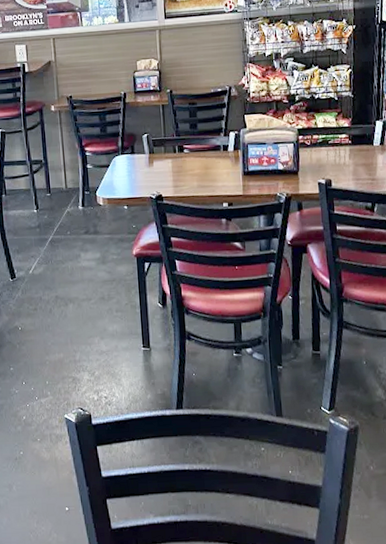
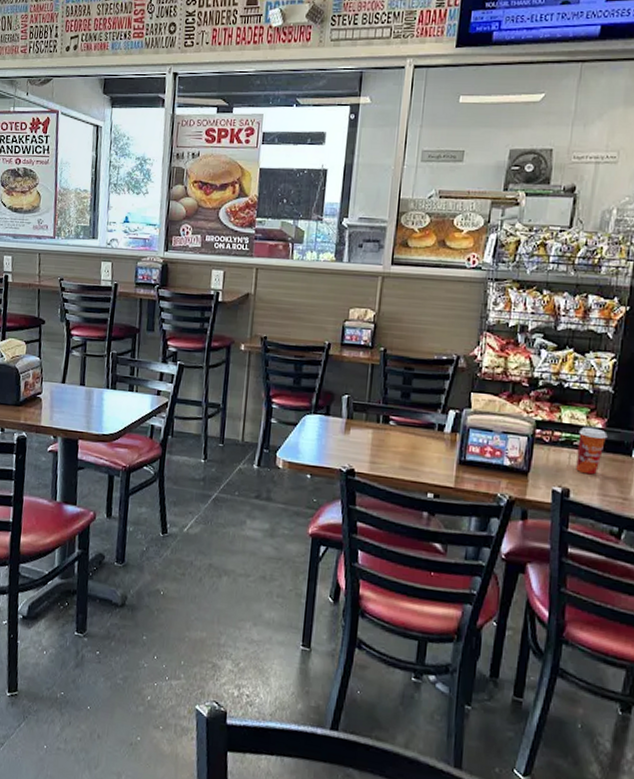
paper cup: none [331,127,353,165] -> present [576,426,608,475]

